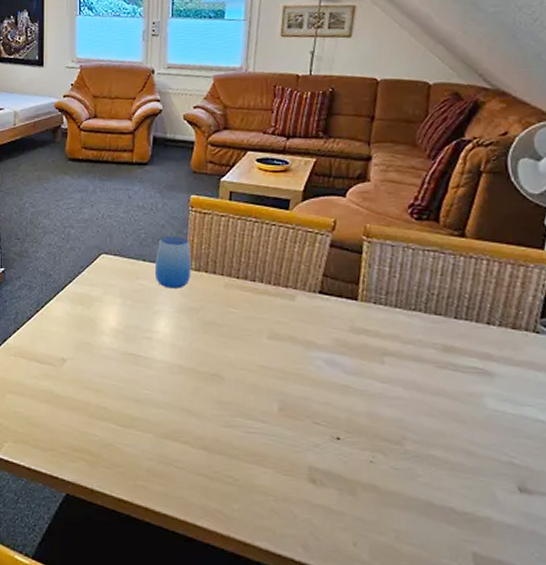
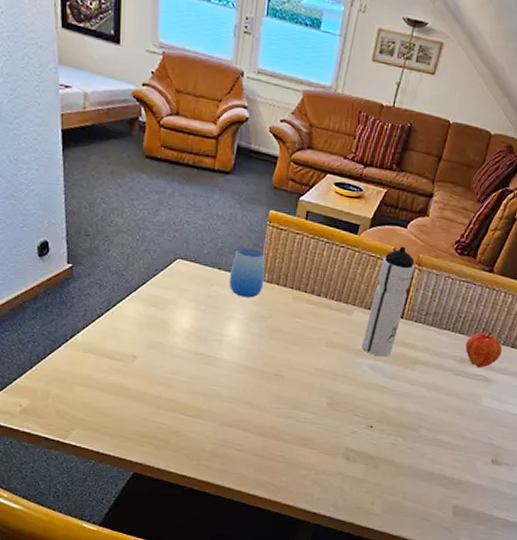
water bottle: none [311,217,364,349] -> present [362,246,416,357]
fruit: none [446,308,500,358] -> present [465,330,502,368]

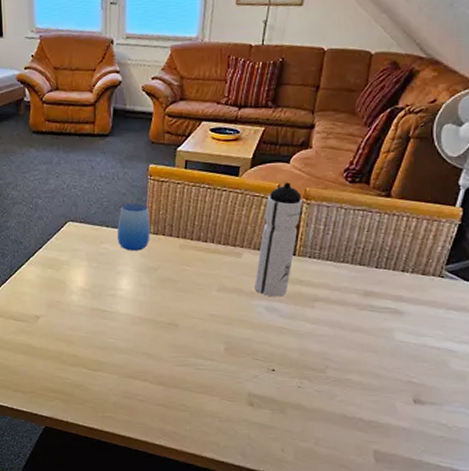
fruit: present [465,330,502,368] -> none [368,258,411,300]

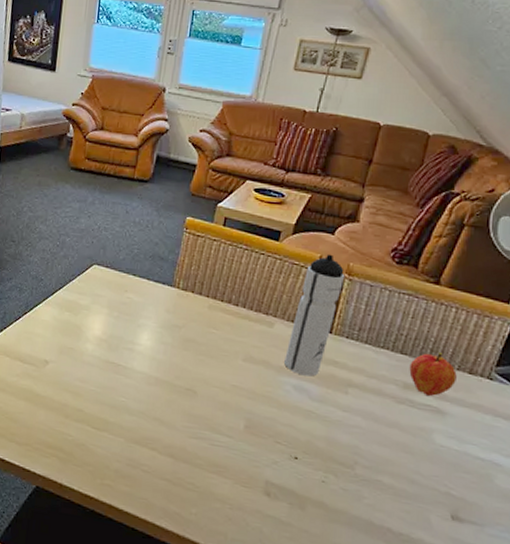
cup: present [117,203,150,251] -> none [142,253,181,306]
fruit: none [368,258,411,300] -> present [409,351,457,397]

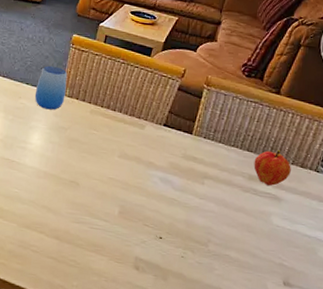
cup: none [142,253,181,306] -> present [34,65,68,110]
water bottle: present [284,254,345,376] -> none [153,67,204,170]

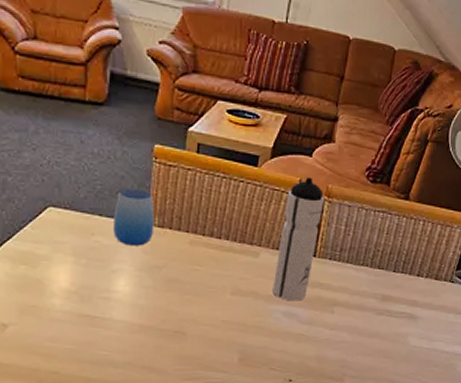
water bottle: none [153,67,204,170] -> present [273,177,325,301]
fruit: present [254,149,291,186] -> none [386,263,425,305]

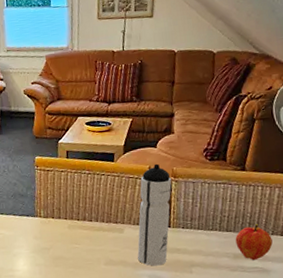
cup: present [112,188,154,246] -> none [11,191,41,235]
fruit: none [386,263,425,305] -> present [235,223,273,261]

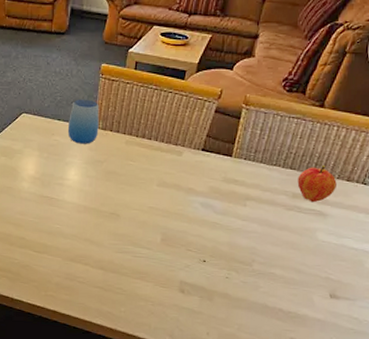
cup: none [11,191,41,235] -> present [67,99,99,144]
water bottle: present [137,163,172,266] -> none [192,87,243,194]

